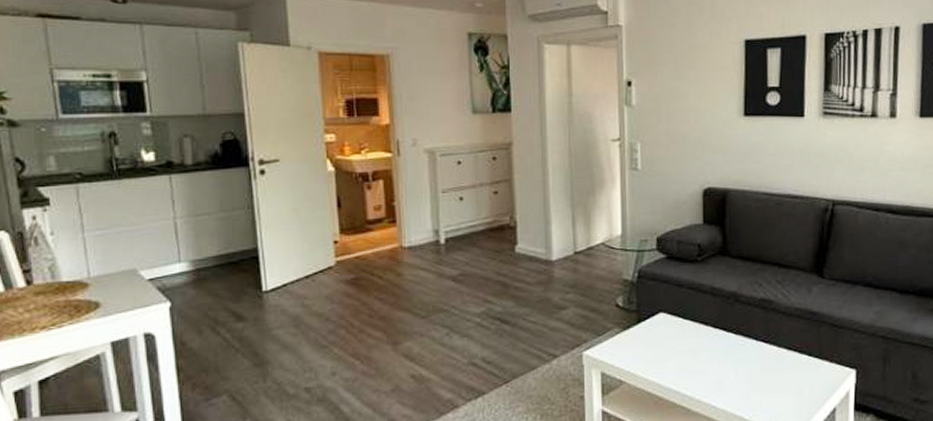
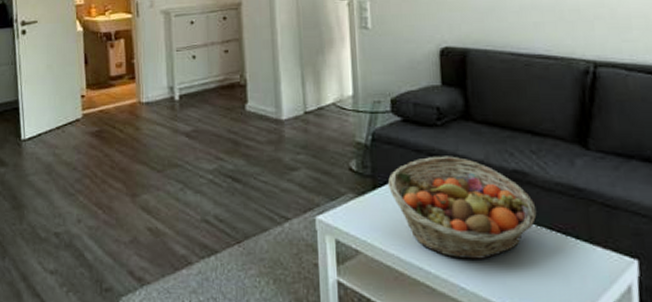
fruit basket: none [651,288,779,381] -> present [387,156,537,259]

